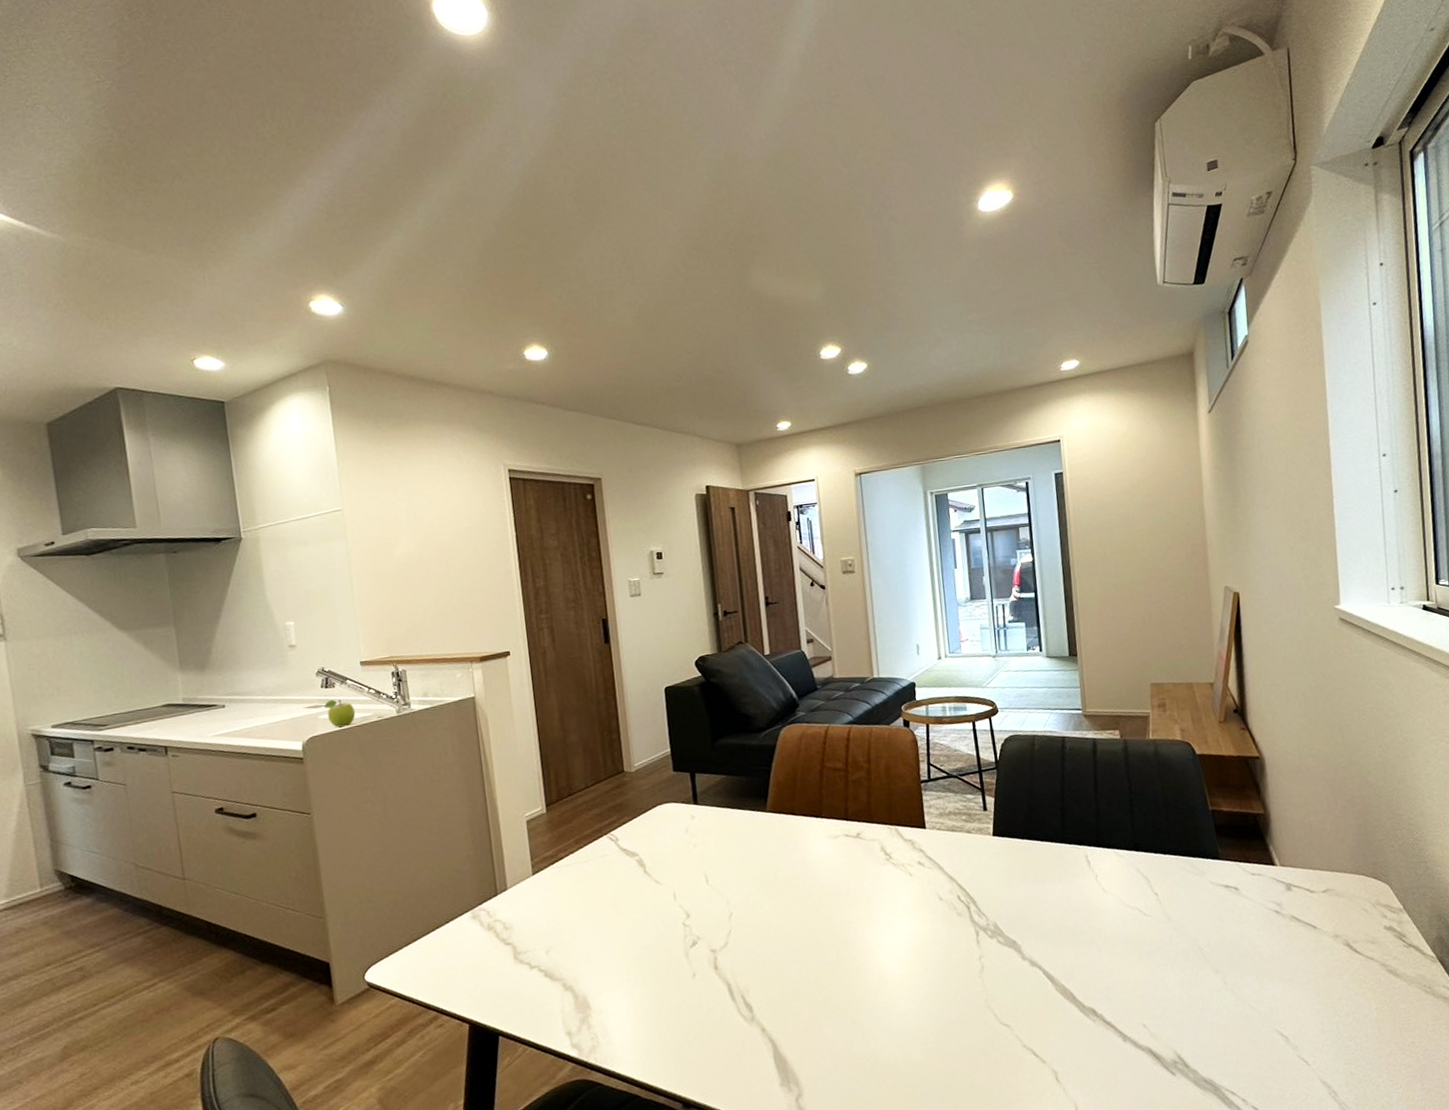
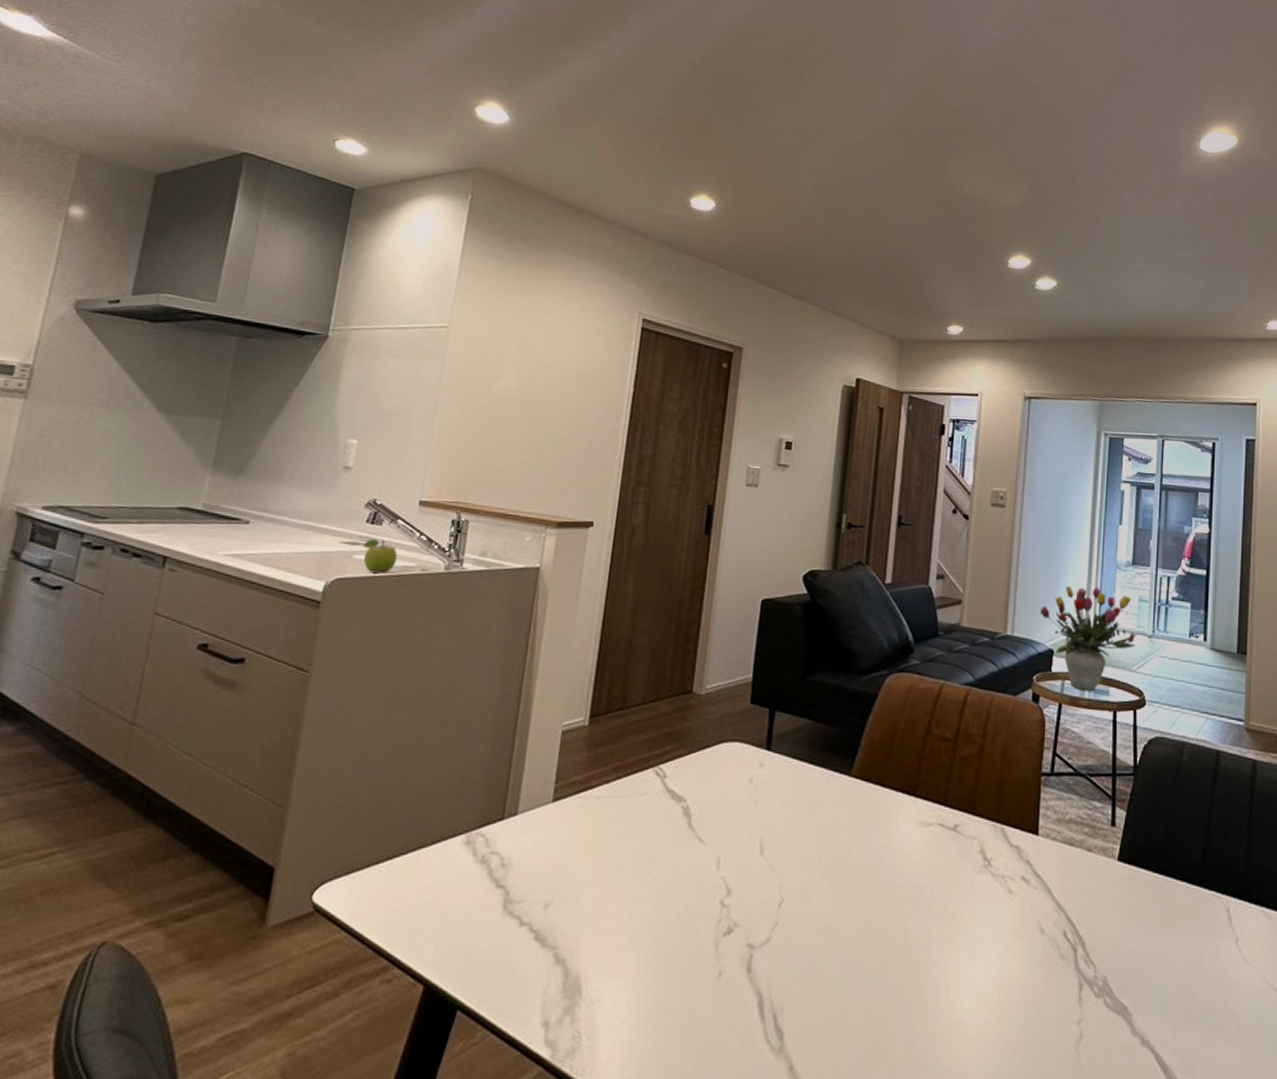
flower arrangement: none [898,624,983,711] -> present [1039,586,1137,692]

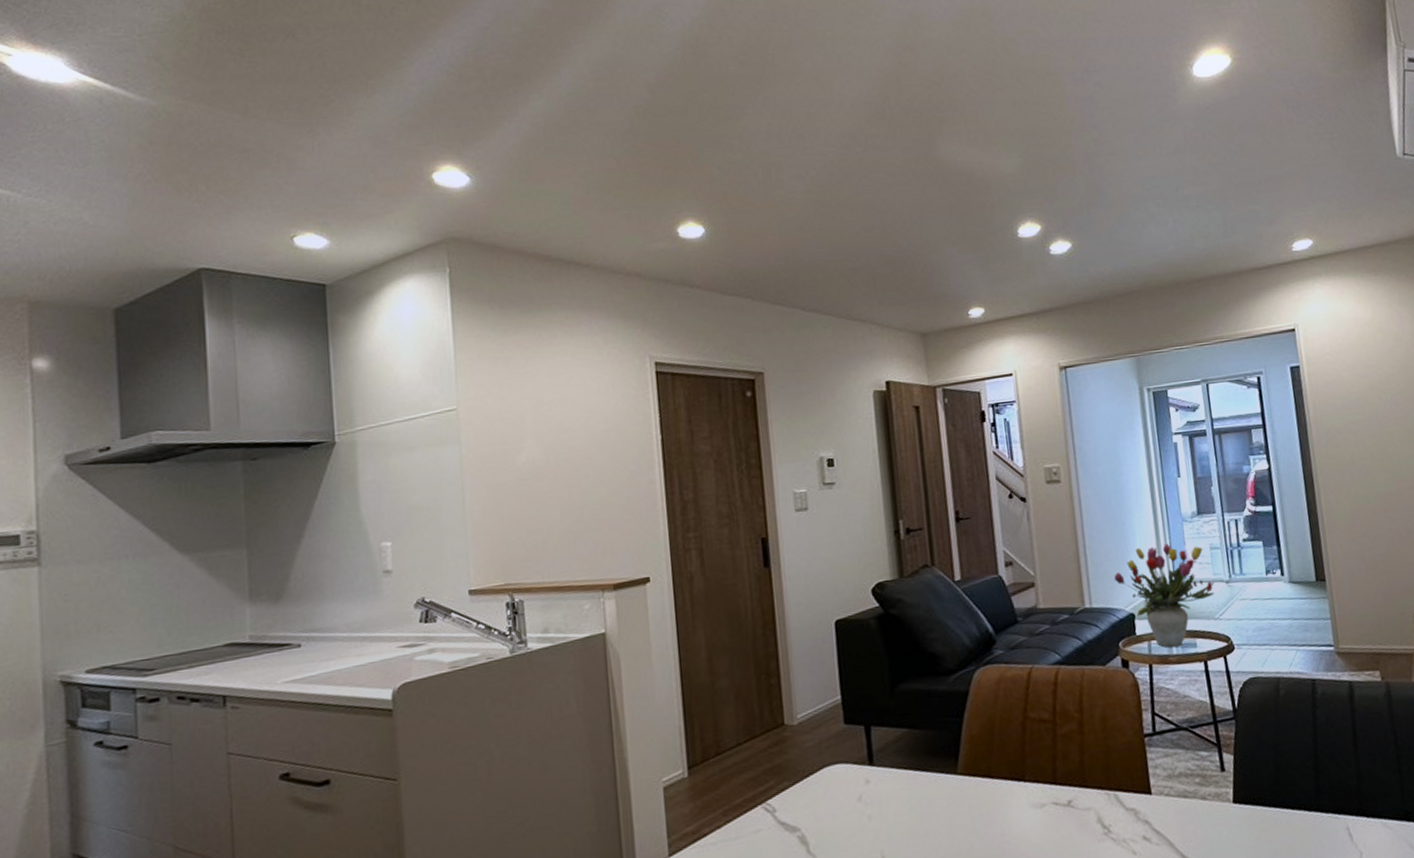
fruit: present [363,538,398,575] -> none [422,636,460,672]

